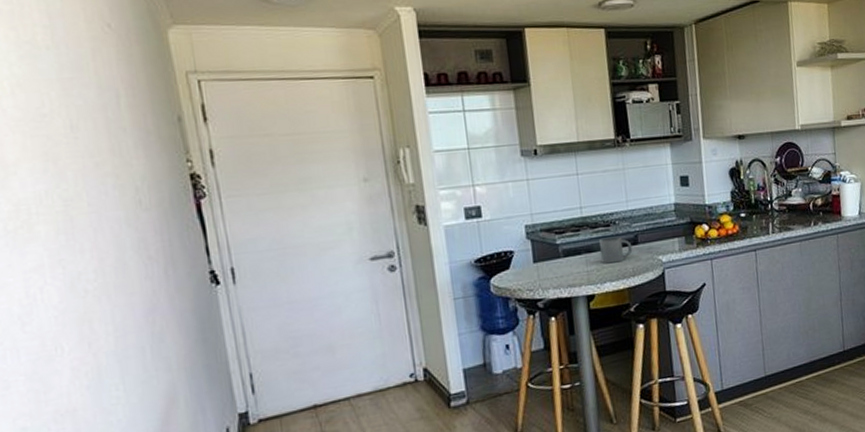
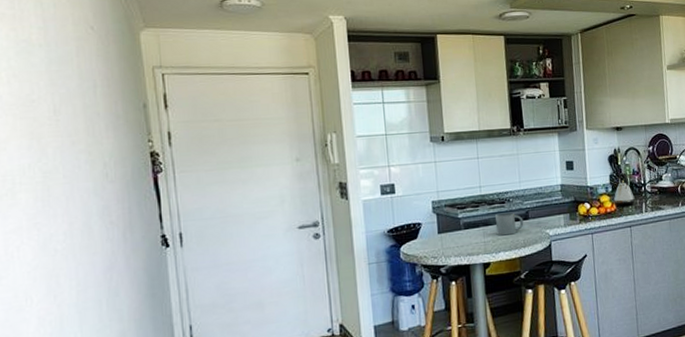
kettle: none [735,188,760,228] -> present [613,172,635,207]

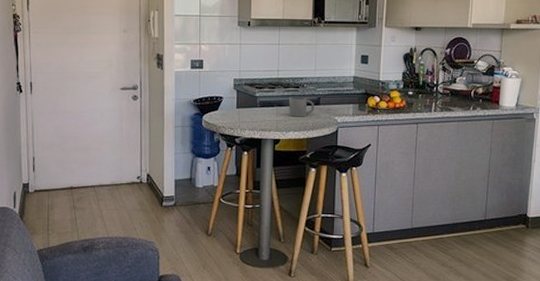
kettle: present [613,172,635,207] -> none [403,71,425,105]

